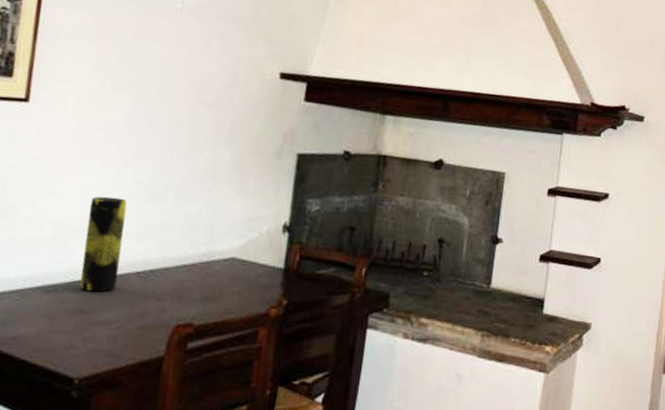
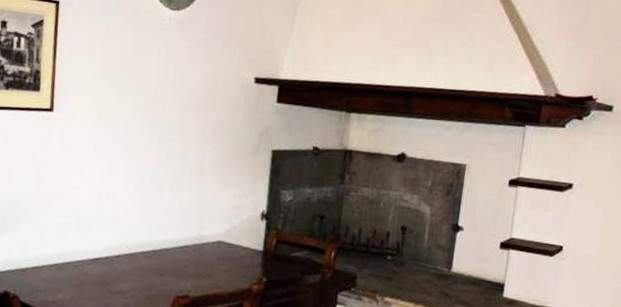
vase: present [80,196,127,293] -> none [100,189,133,268]

